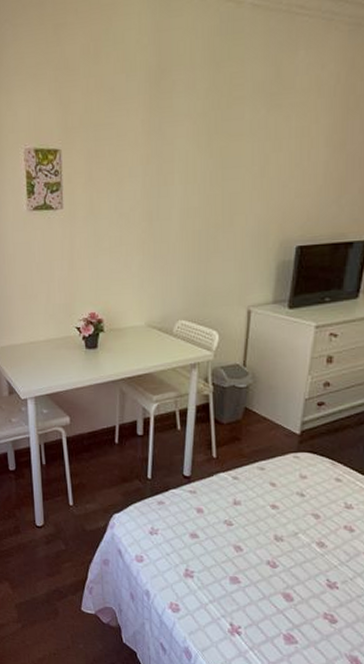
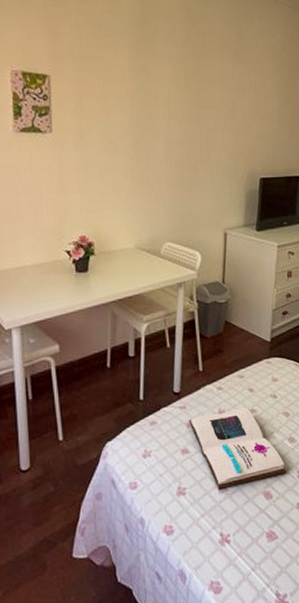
book: none [199,501,312,580] -> present [189,407,286,489]

